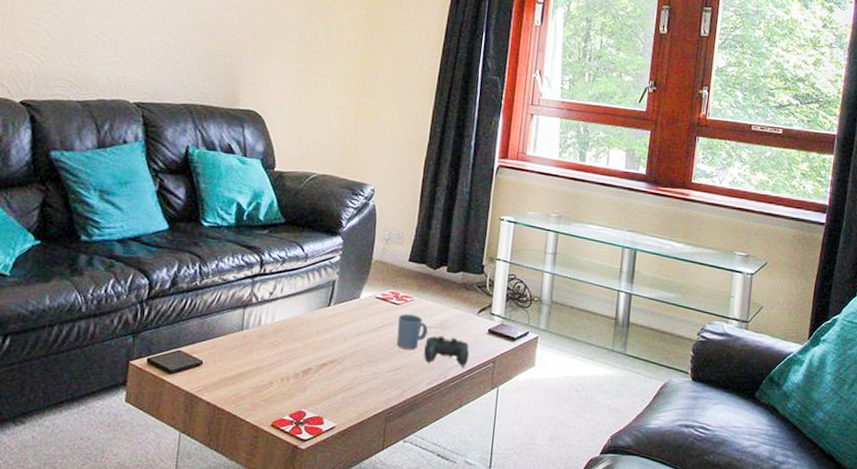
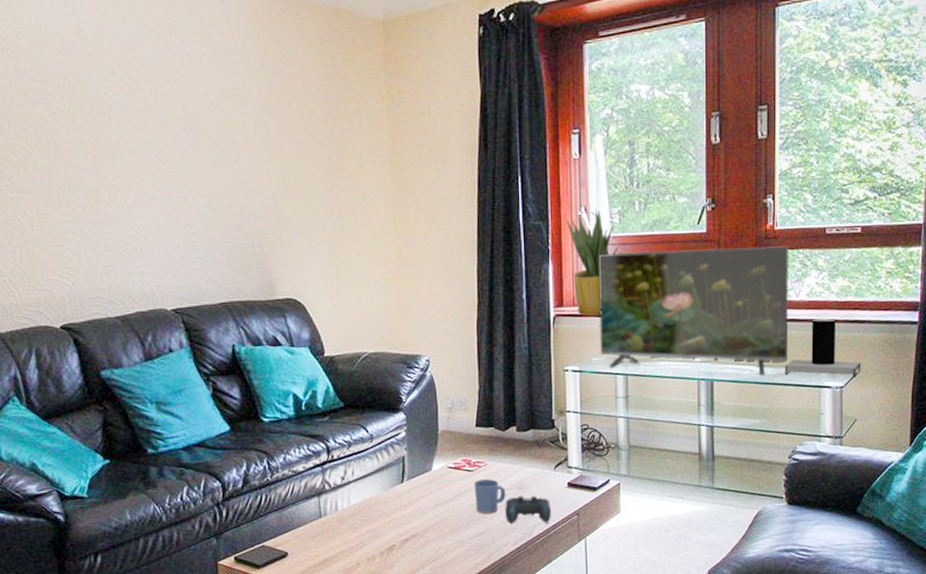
planter: none [519,72,571,173] -> present [565,207,624,317]
television: none [535,115,717,252] -> present [598,246,788,376]
speaker: none [702,206,771,266] -> present [785,318,861,377]

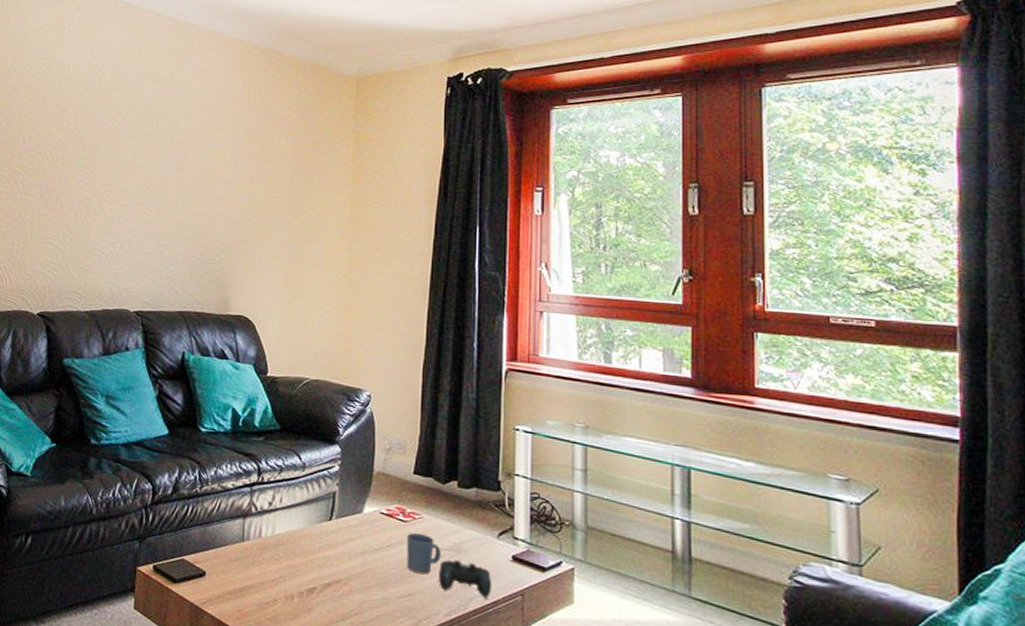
planter: present [565,207,624,317] -> none [524,264,587,377]
television: present [598,246,788,376] -> none [556,312,784,473]
speaker: present [785,318,861,377] -> none [781,416,883,495]

